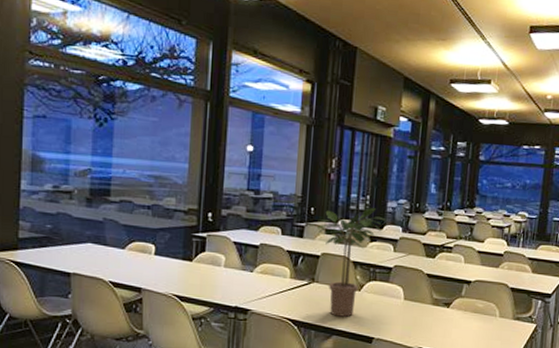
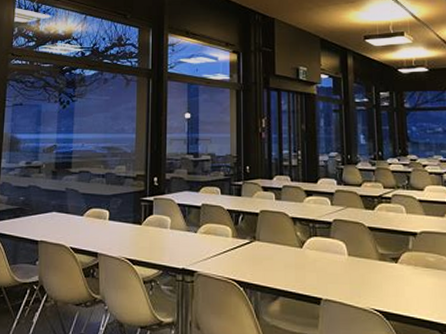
potted plant: present [317,207,387,317] -> none [254,161,320,276]

